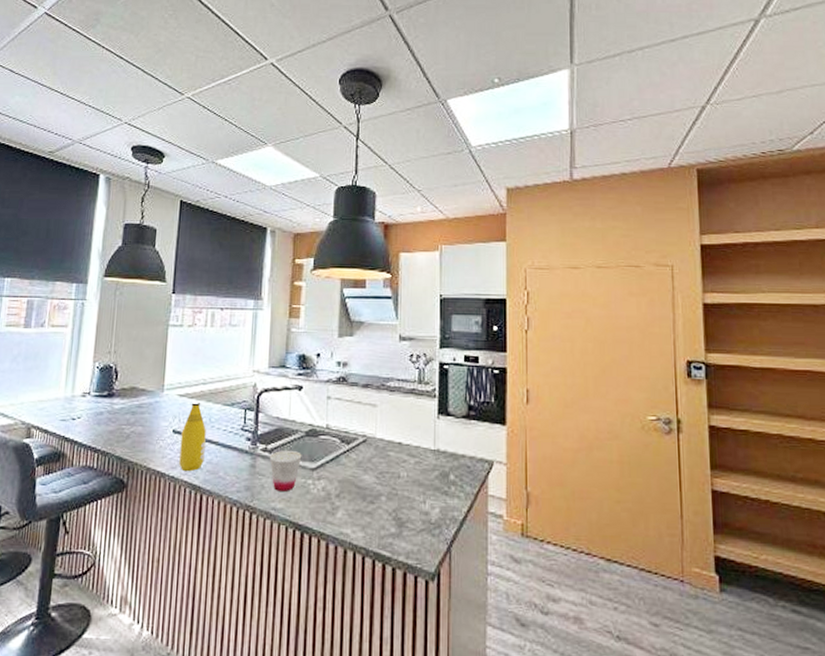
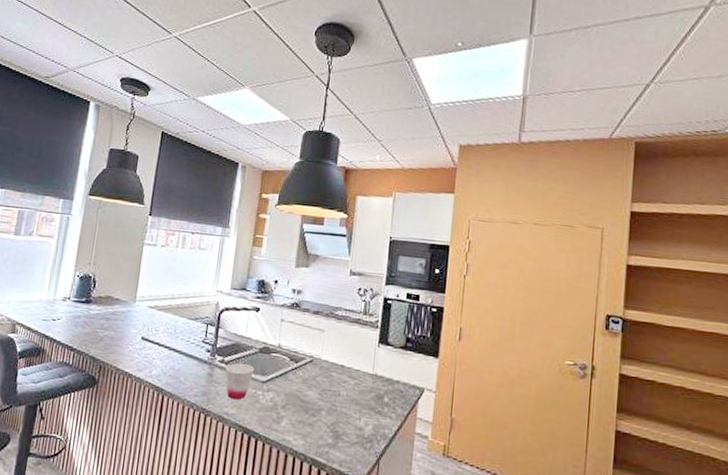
bottle: present [179,401,206,472] -> none [145,313,171,375]

